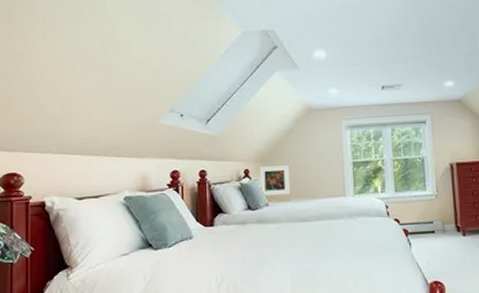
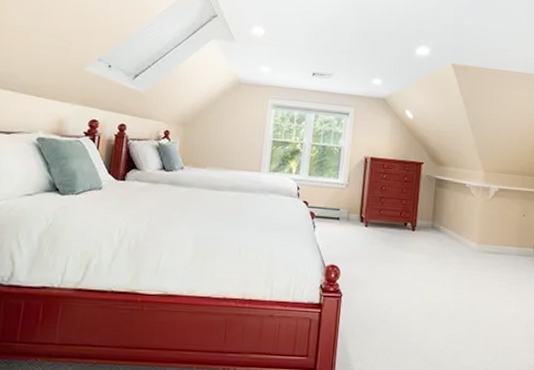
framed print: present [259,165,291,197] -> none [176,130,210,162]

